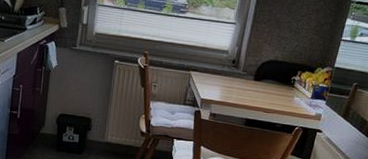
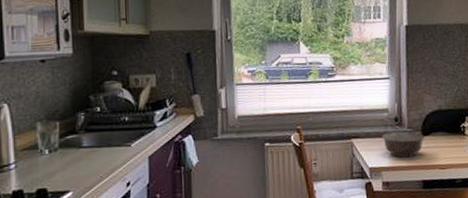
bowl: none [217,71,257,97] -> present [381,131,425,158]

